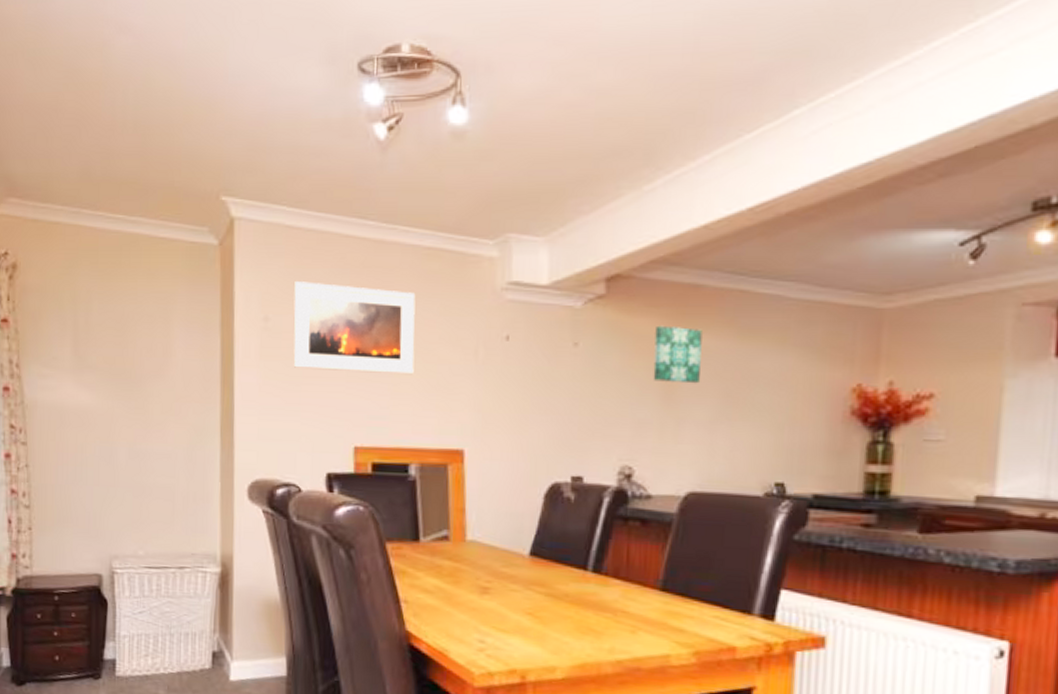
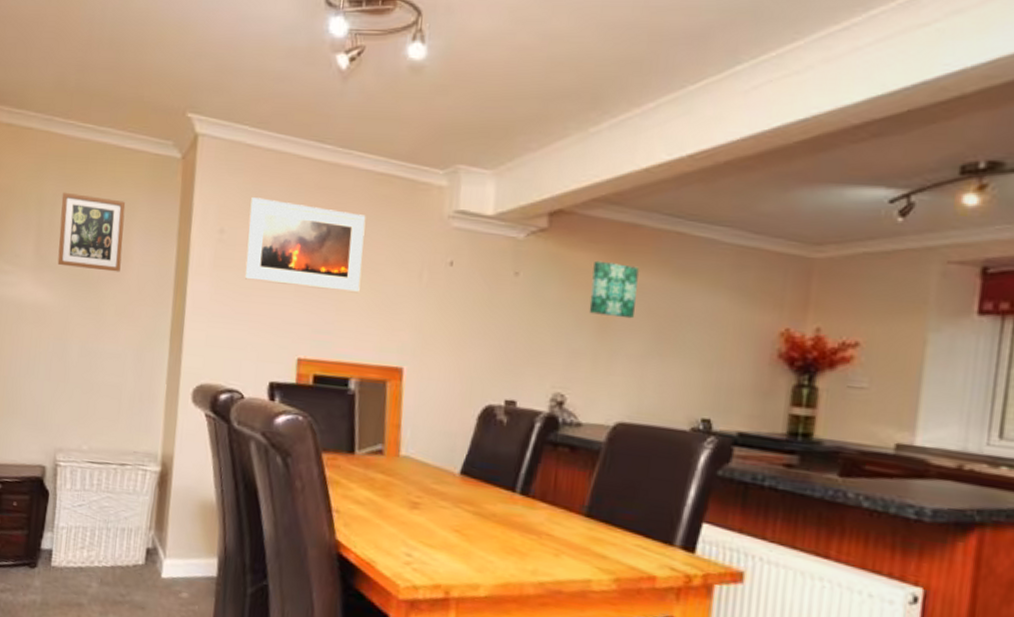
picture frame: none [96,288,164,369] -> present [57,192,126,272]

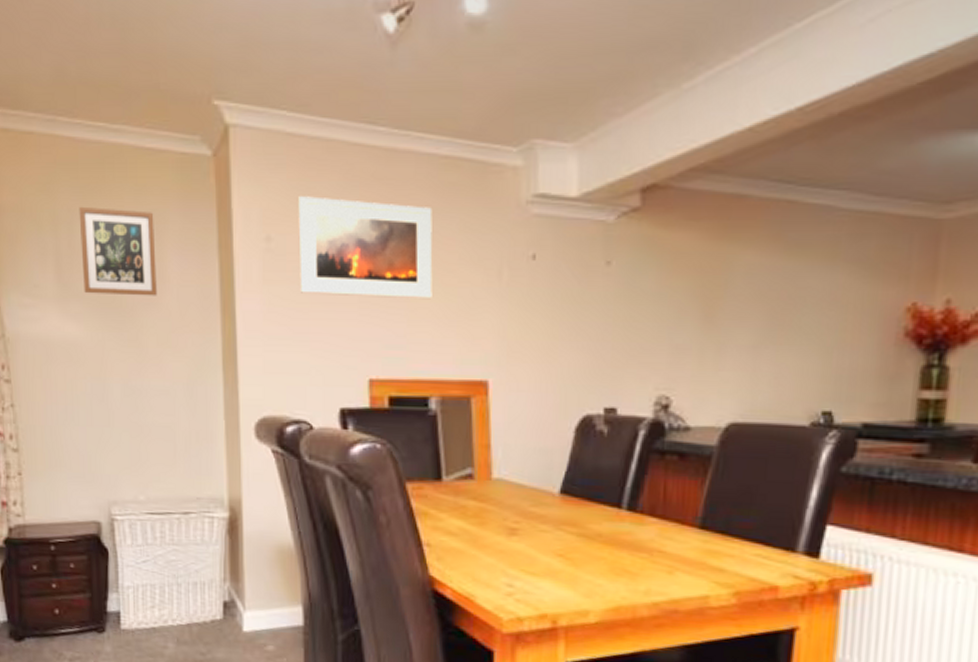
wall art: present [589,260,639,319] -> none [692,241,746,305]

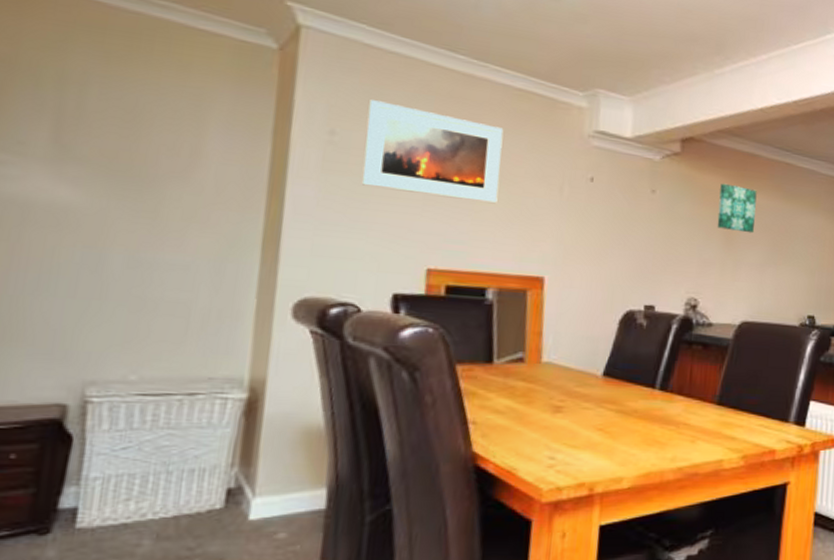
picture frame: present [78,206,157,296] -> none [90,70,198,171]
wall art: none [692,241,746,305] -> present [717,183,757,233]

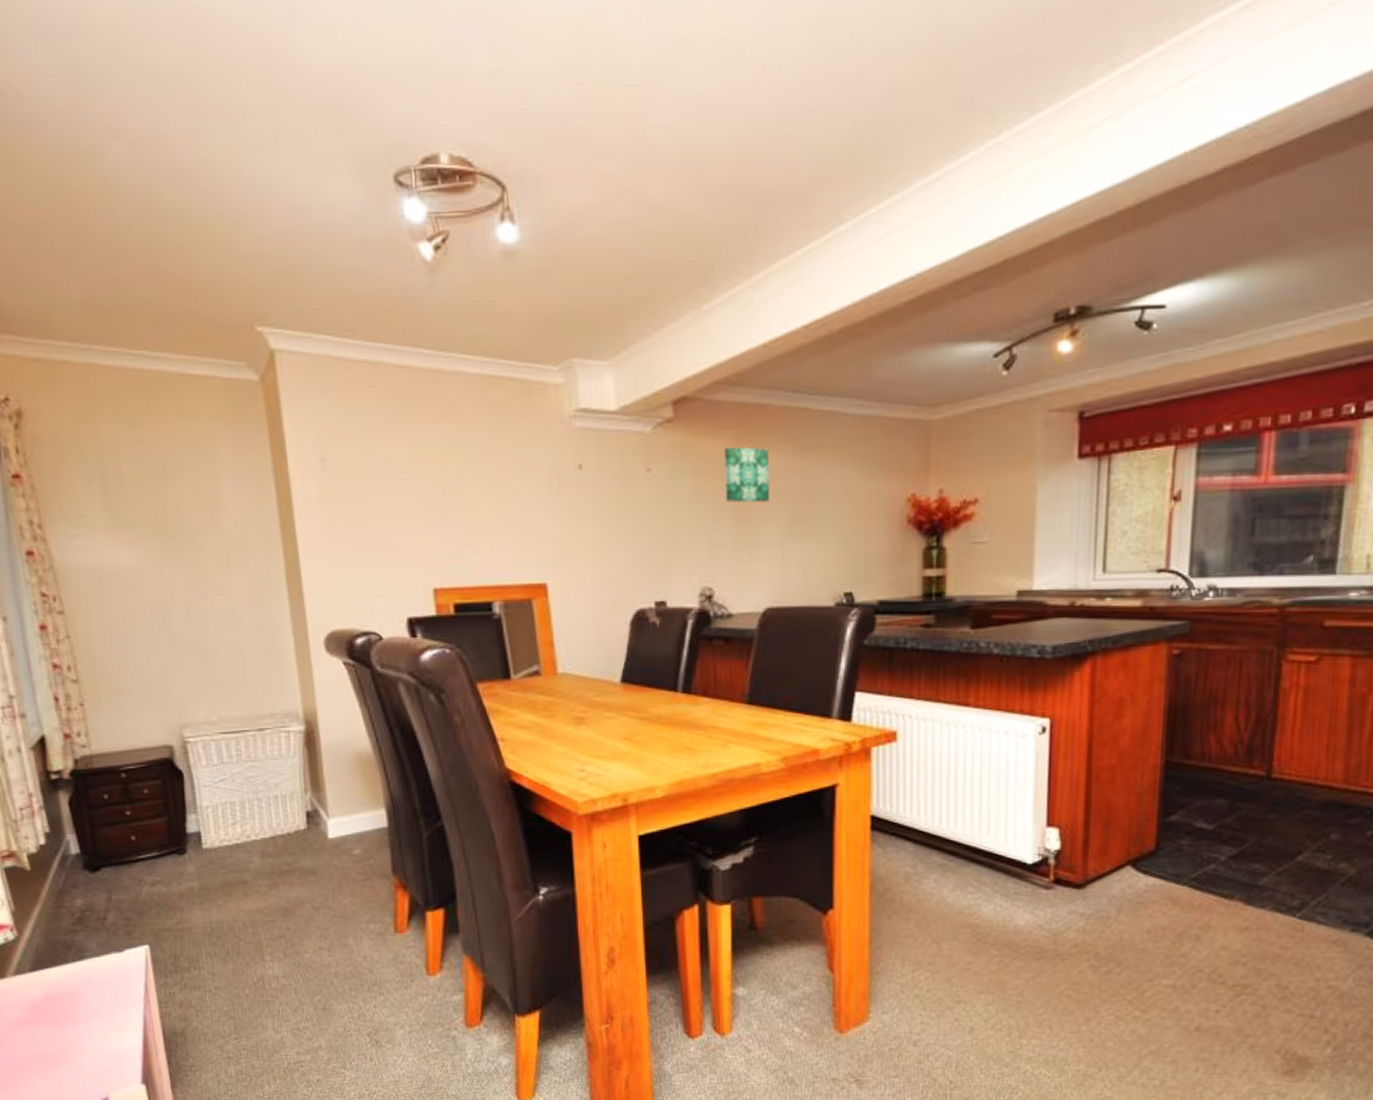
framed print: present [361,100,504,204] -> none [350,417,488,511]

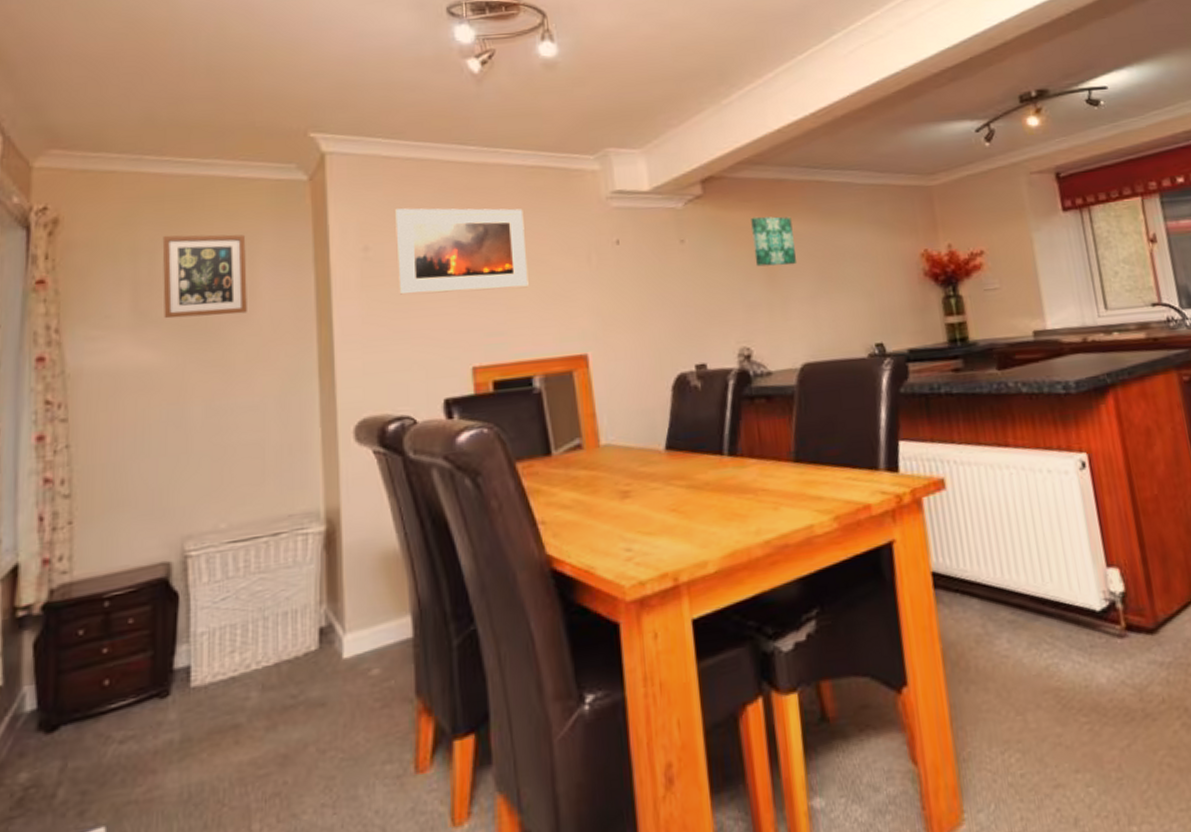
picture frame: none [123,434,214,521] -> present [162,234,247,319]
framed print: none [350,417,488,511] -> present [395,208,529,295]

